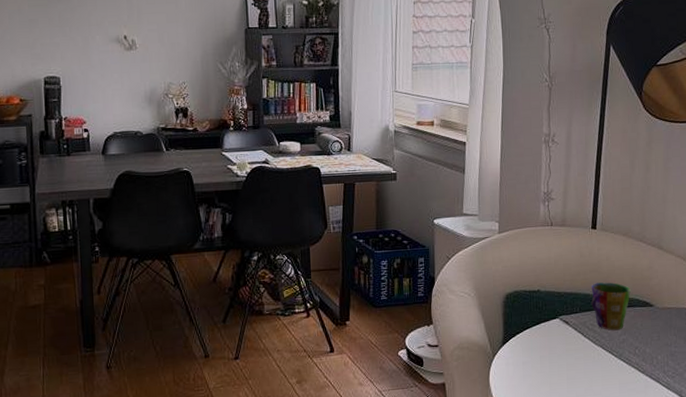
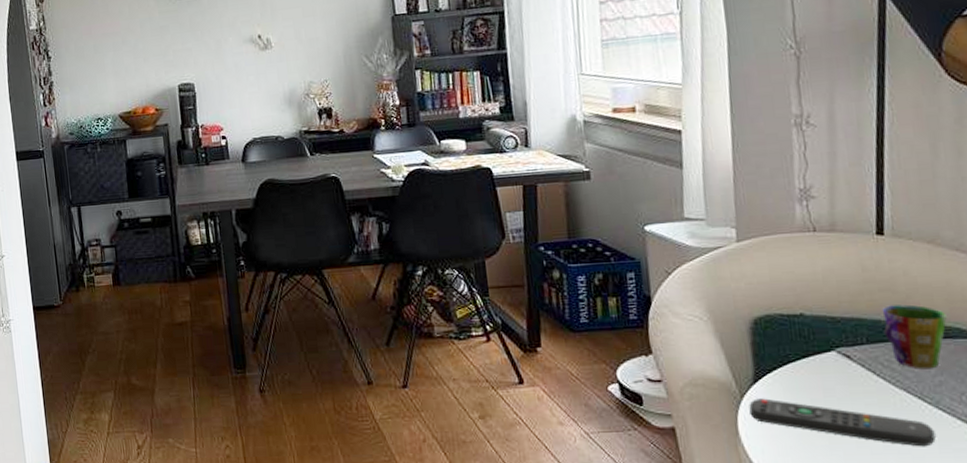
remote control: none [498,357,618,389] -> present [749,398,936,447]

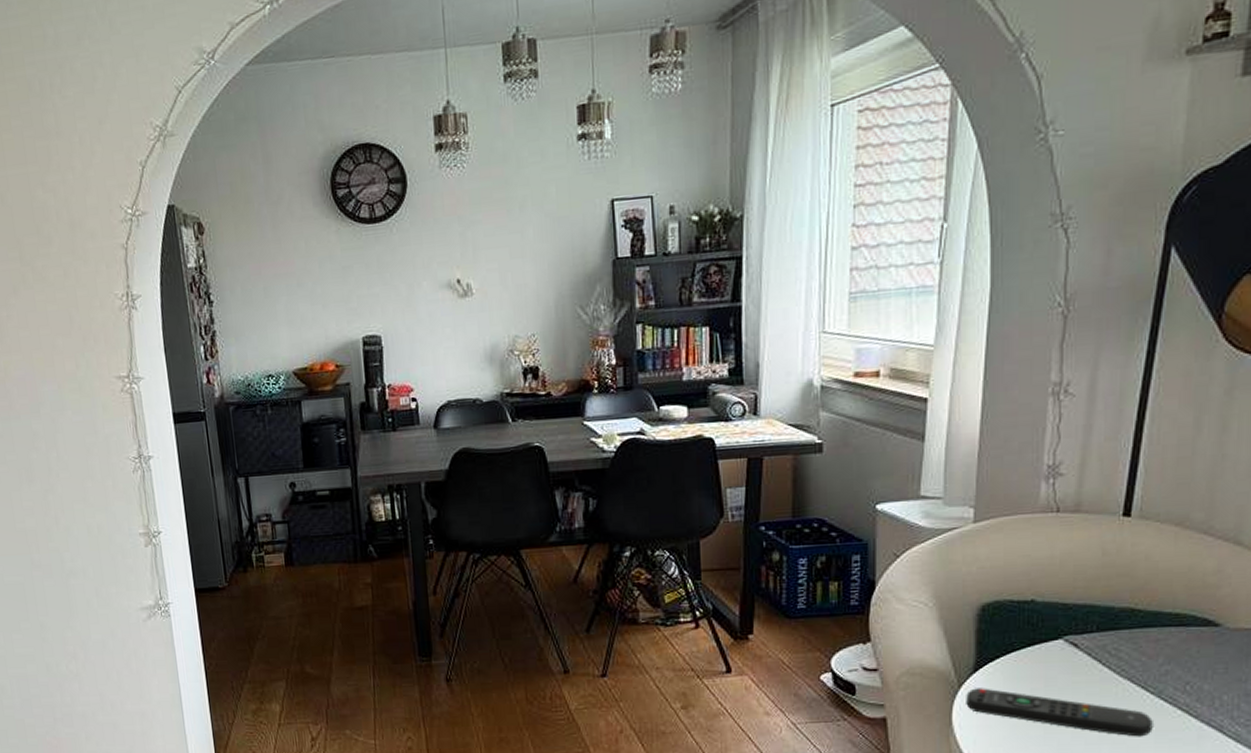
cup: present [882,304,947,369] -> none [1116,590,1183,658]

